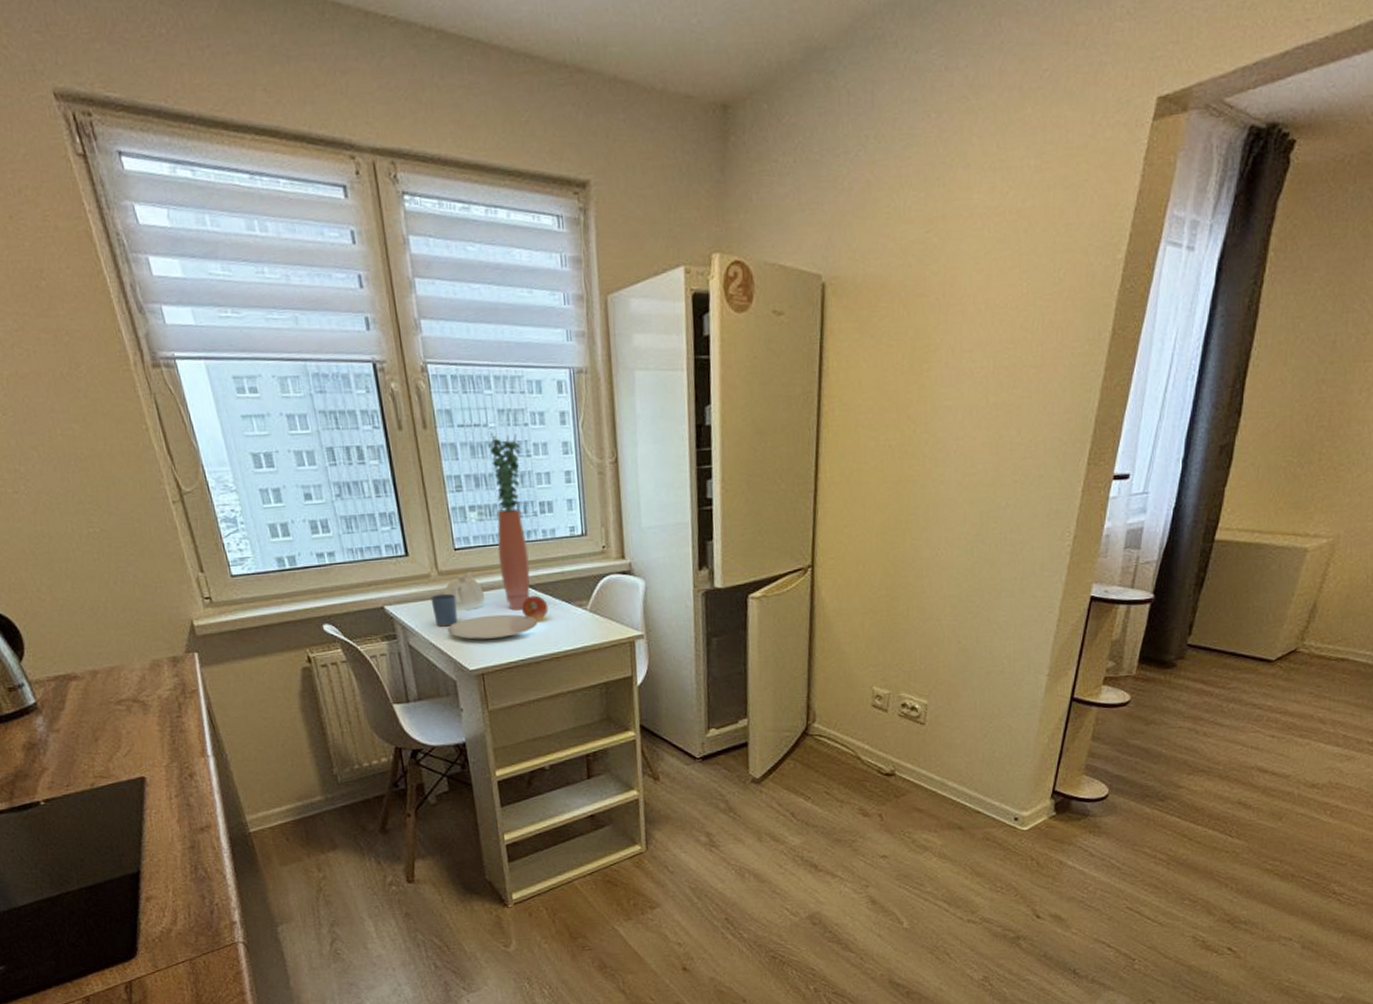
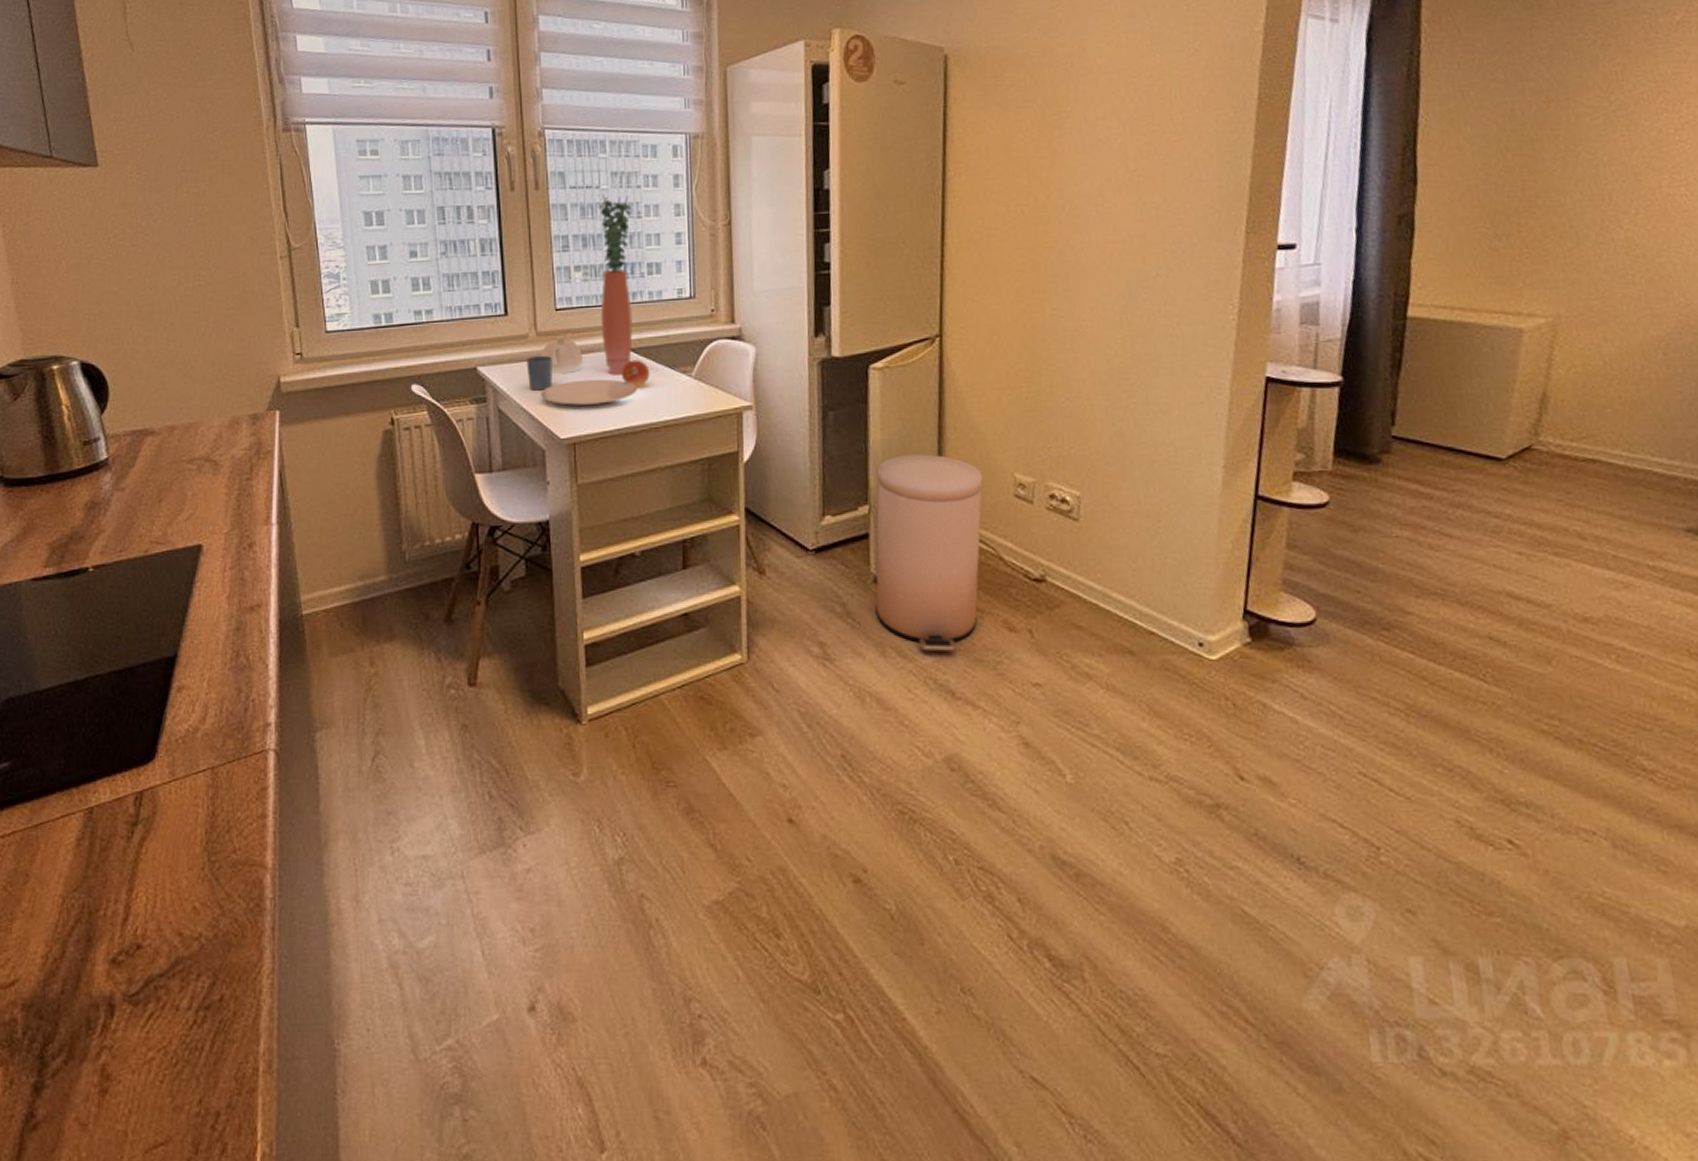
pedal bin: none [753,673,846,835] -> present [875,454,983,652]

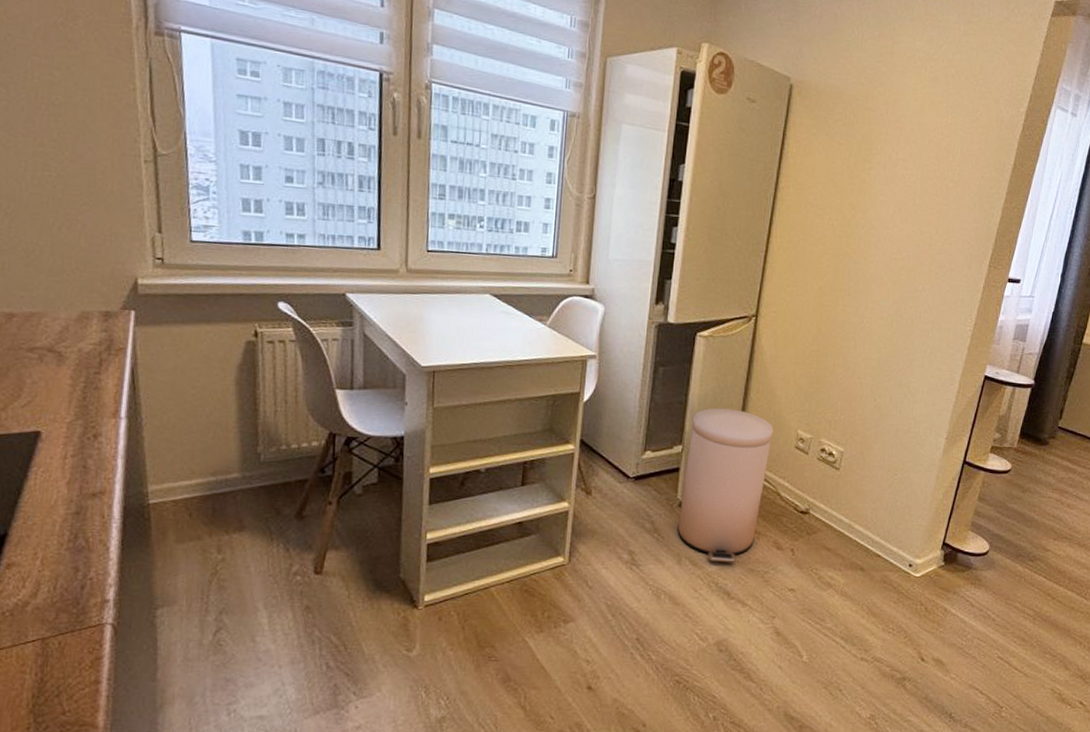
mug: present [526,355,553,391] -> none [394,290,420,322]
plate: present [540,379,637,405] -> none [405,316,497,340]
teapot: present [541,332,584,375] -> none [409,272,450,310]
vase: present [599,194,633,375] -> none [468,152,507,316]
fruit: present [621,359,650,388] -> none [483,304,510,329]

